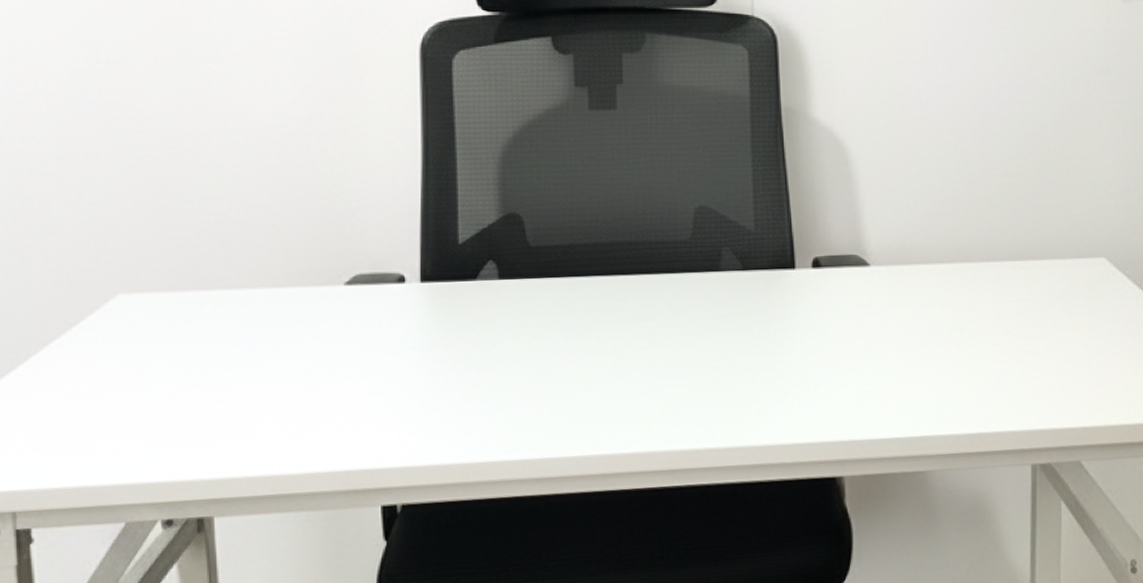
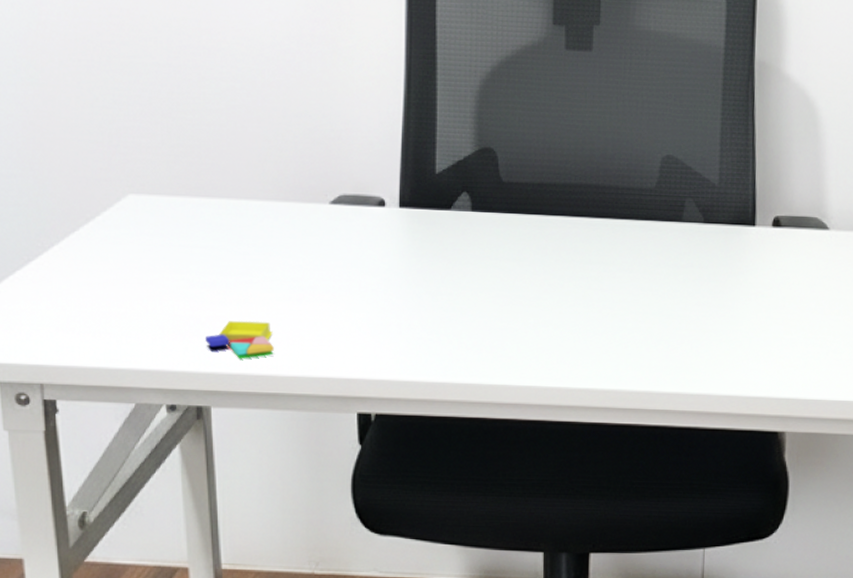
sticky notes: none [205,417,285,460] -> present [204,320,274,358]

